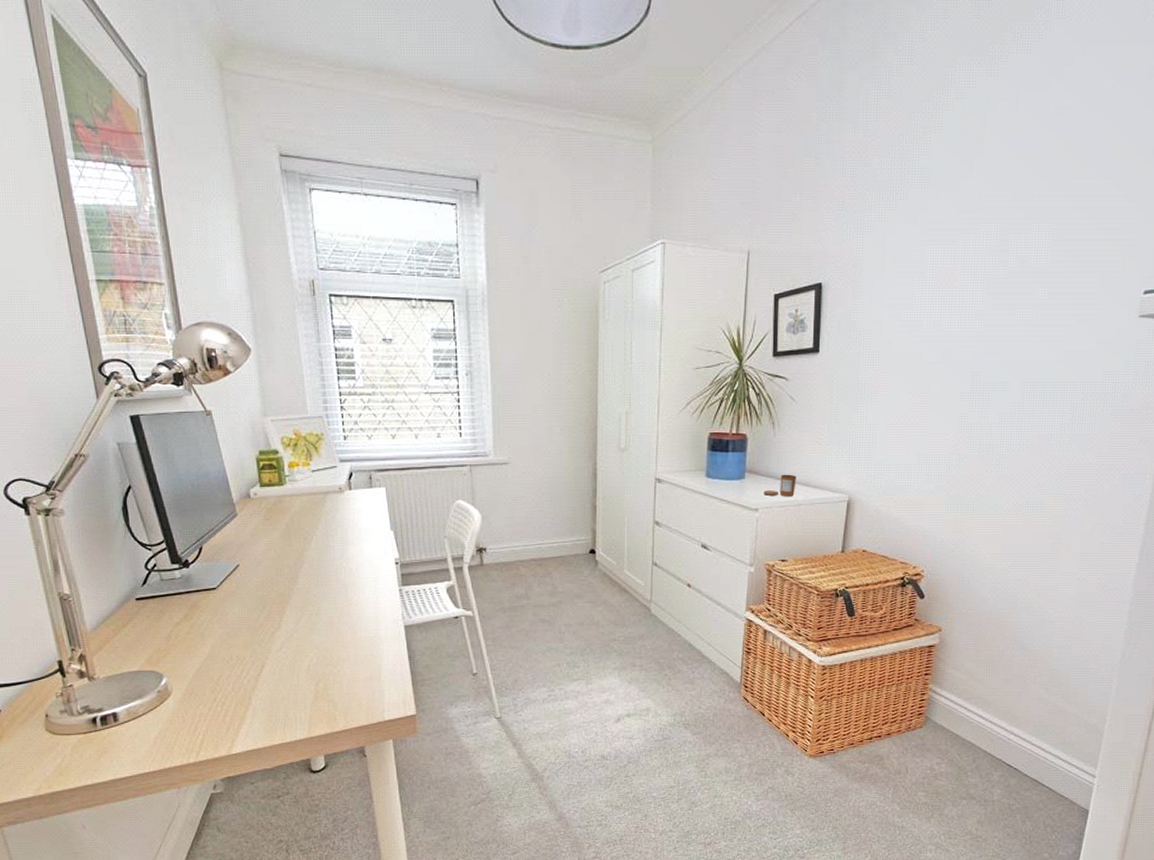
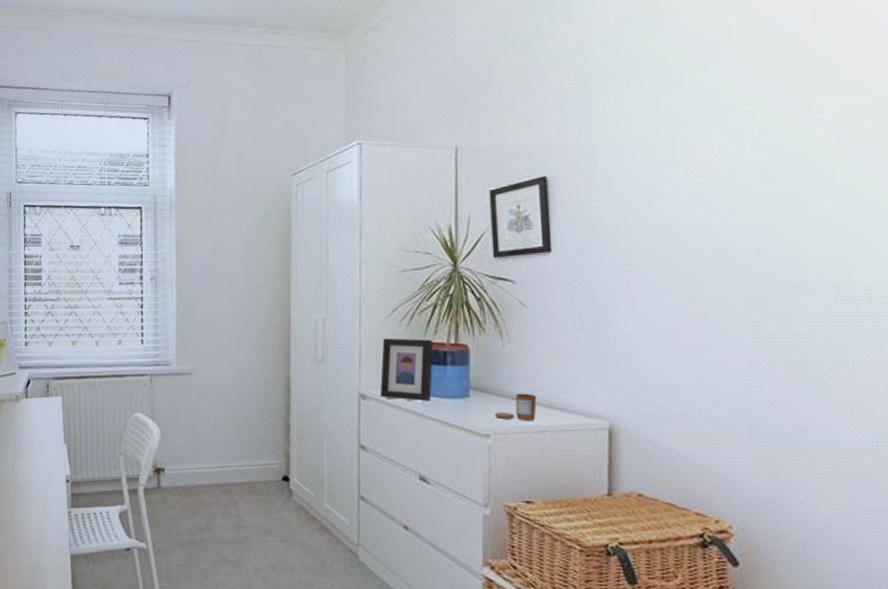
picture frame: none [673,429,718,483] -> present [380,338,433,402]

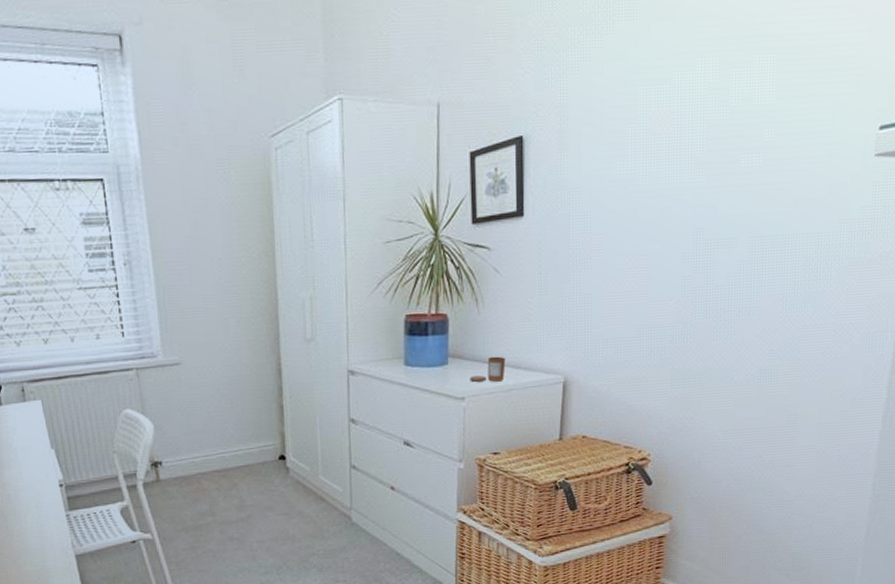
picture frame: present [380,338,433,402] -> none [367,311,416,373]

